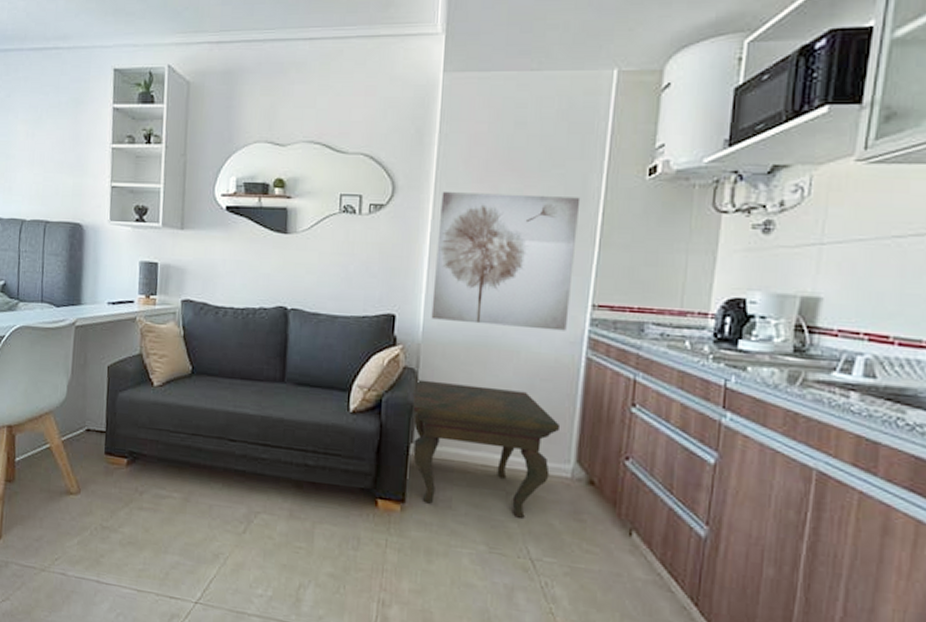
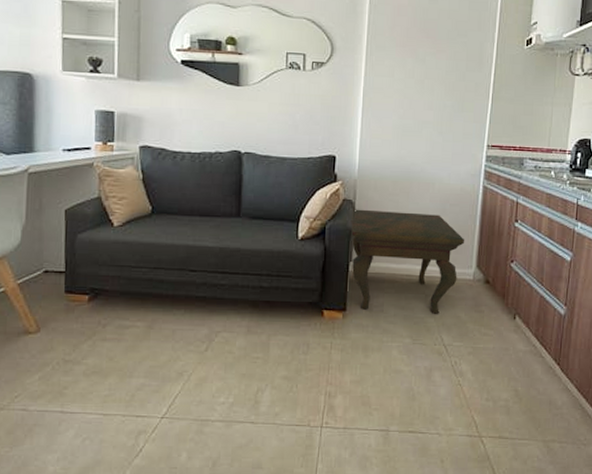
wall art: present [431,192,581,331] -> none [365,53,479,166]

